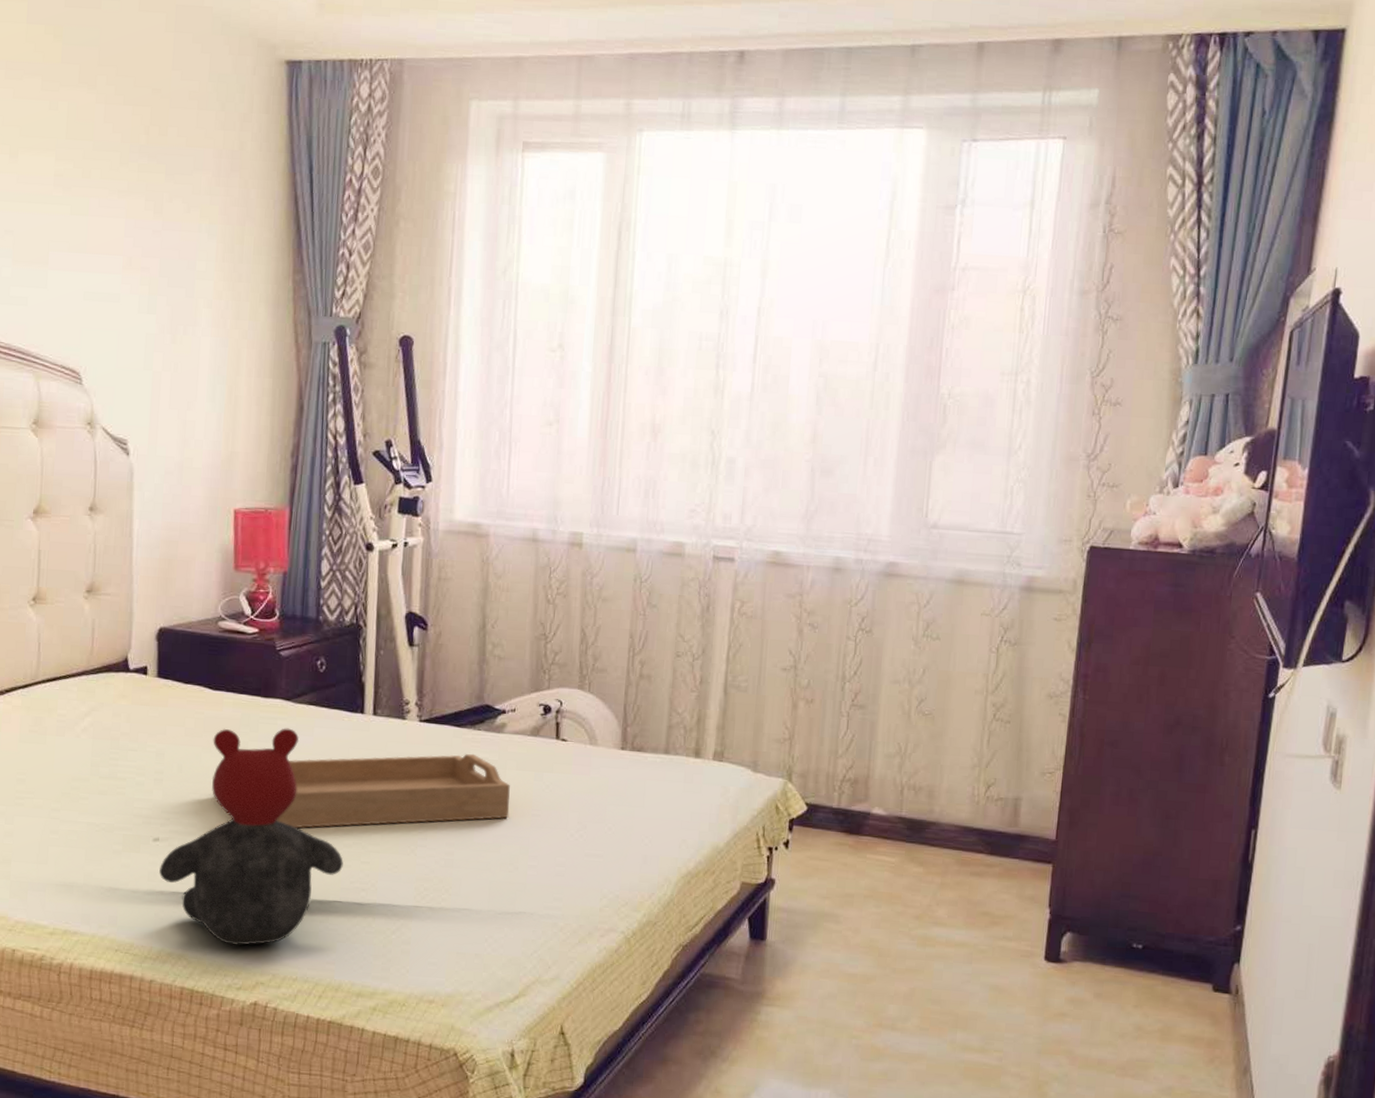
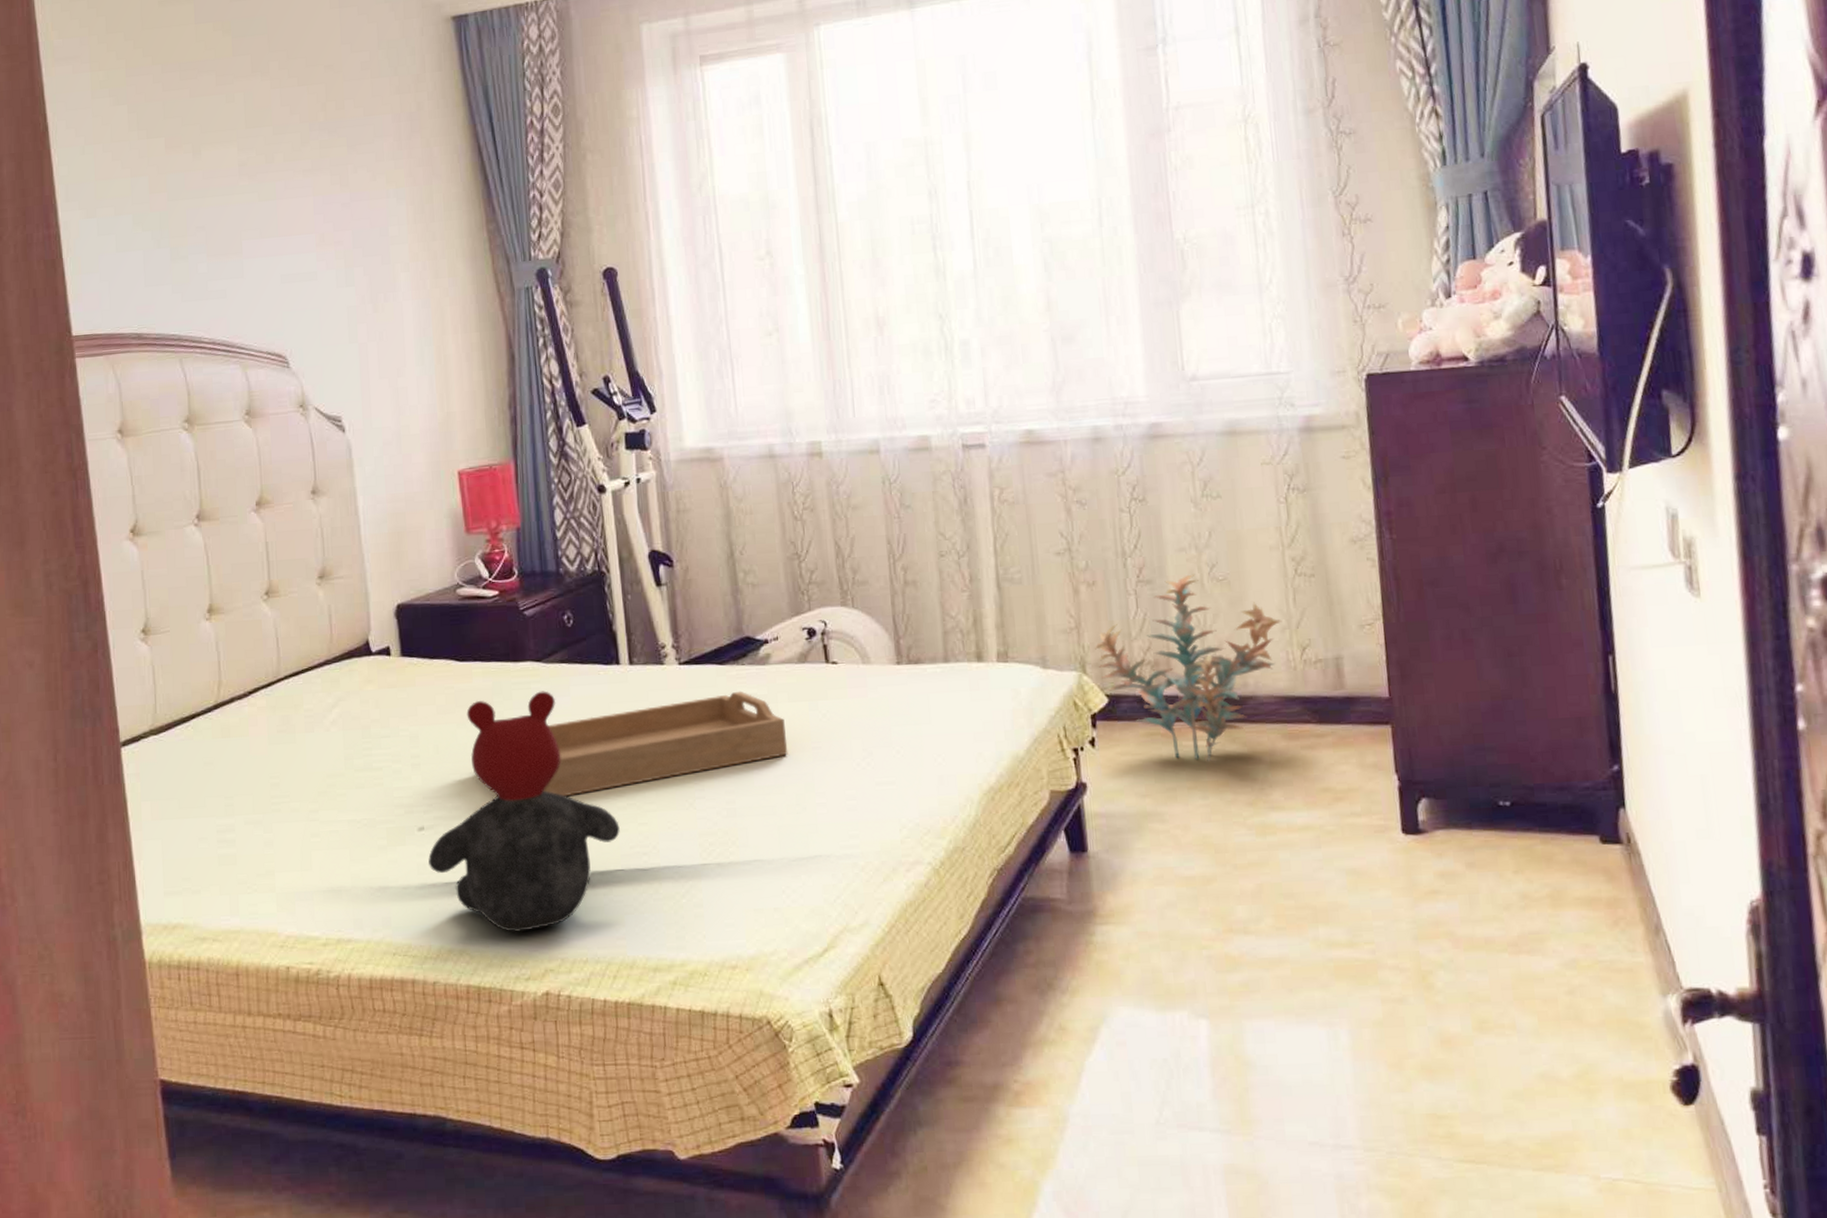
decorative plant: none [802,705,974,875] -> present [1094,574,1282,761]

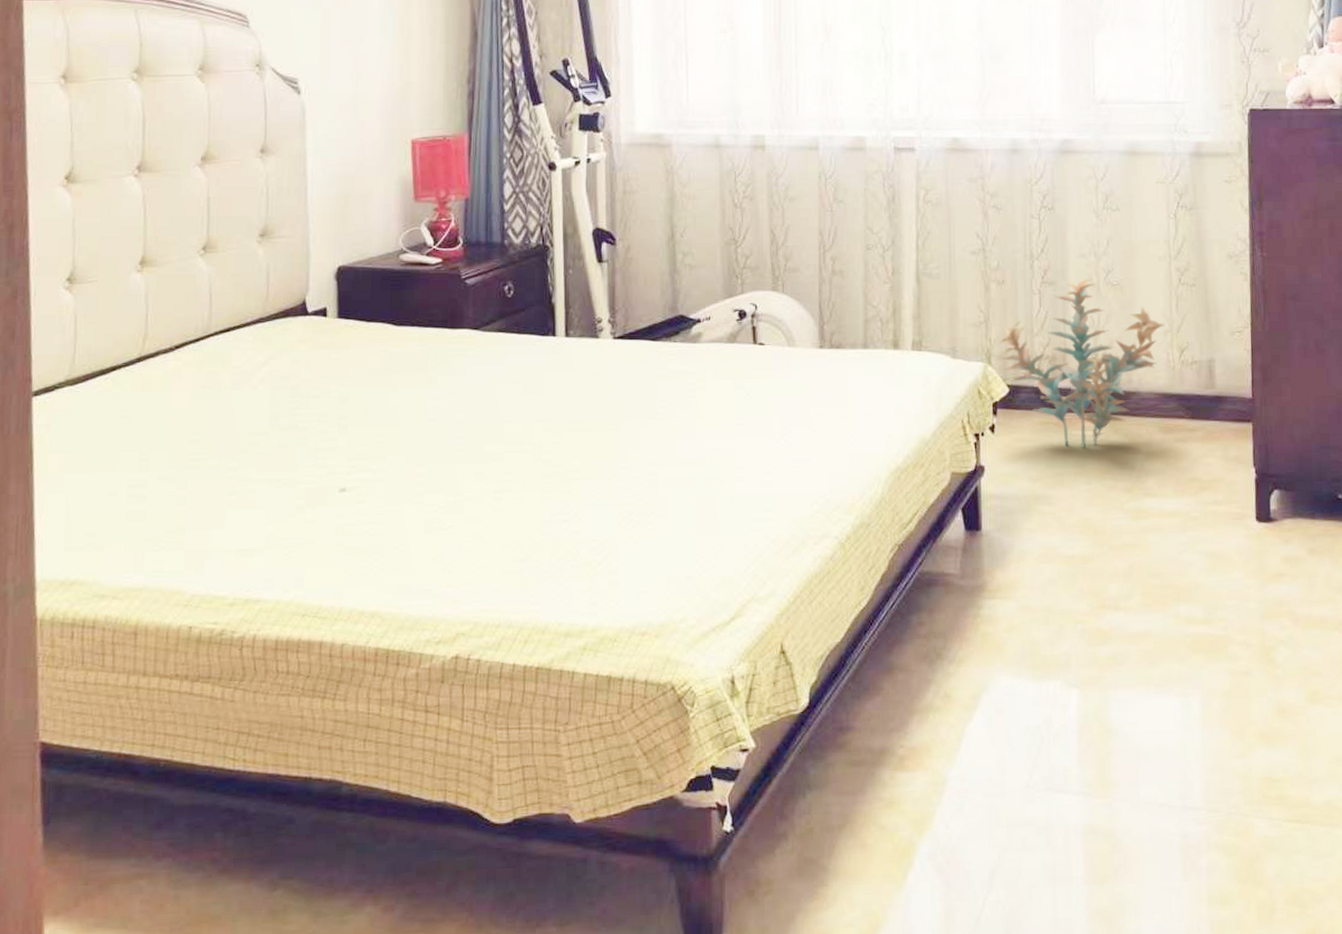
teddy bear: present [428,691,620,932] -> none [347,358,543,595]
serving tray: present [543,691,788,797] -> none [469,366,712,463]

